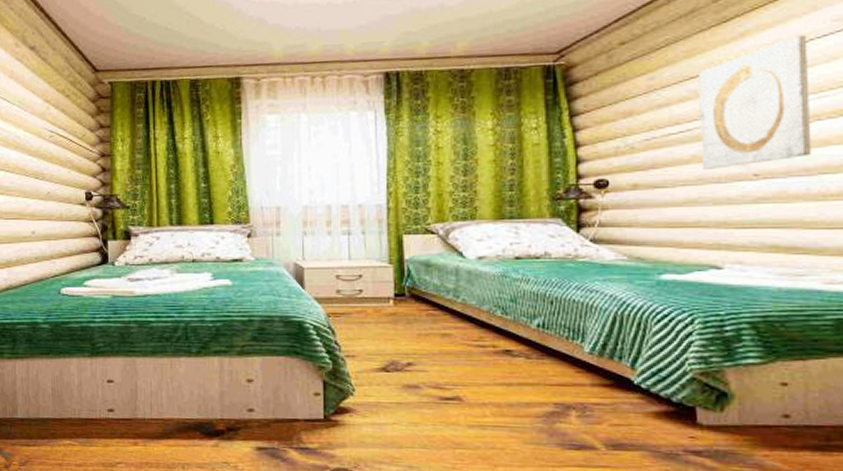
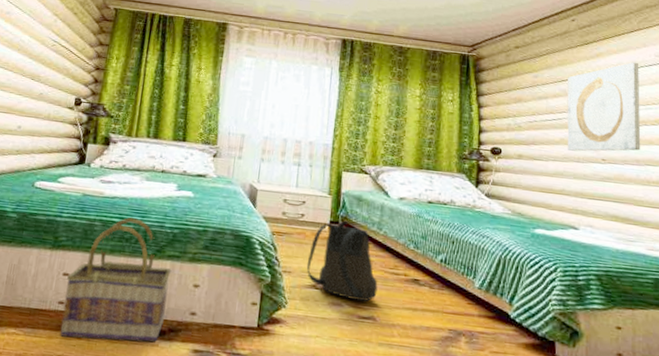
basket: none [111,315,220,445] -> present [59,217,172,342]
backpack: none [372,291,461,382] -> present [306,220,378,302]

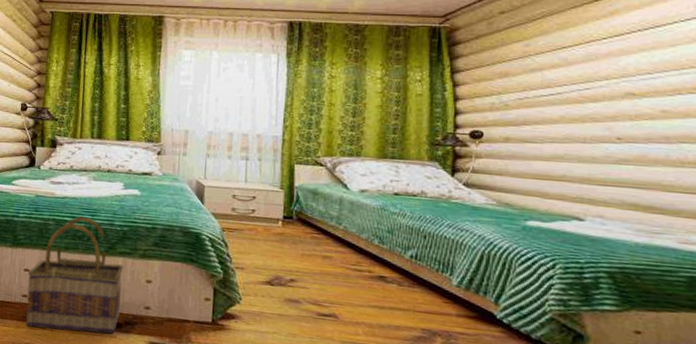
backpack: present [306,220,378,302] -> none [260,215,339,299]
wall art: present [567,62,641,152] -> none [569,17,673,130]

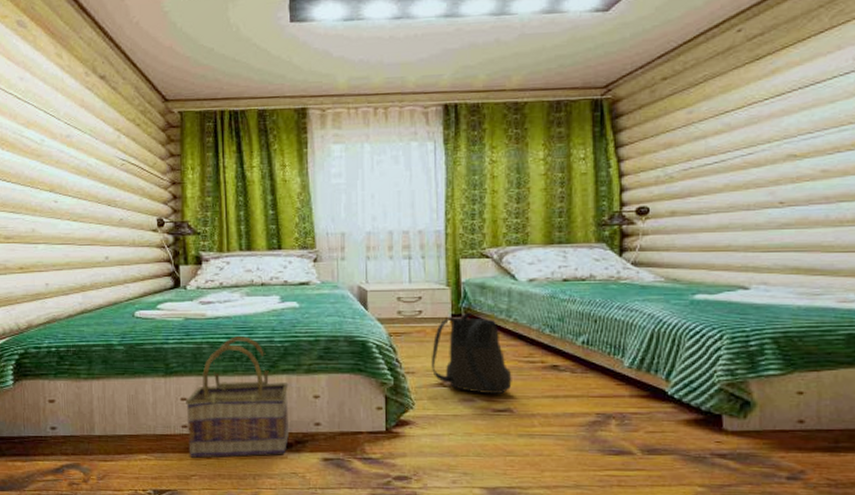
backpack: none [260,215,339,299] -> present [431,312,512,395]

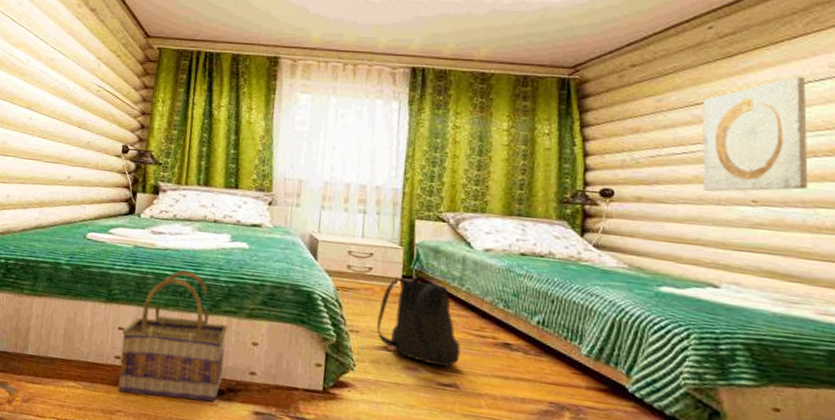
wall art: none [732,72,832,197] -> present [702,76,808,192]

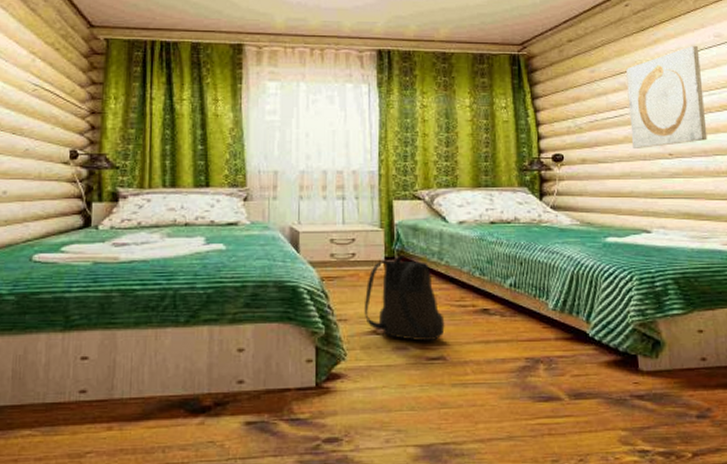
basket: present [117,270,228,401] -> none [85,283,210,430]

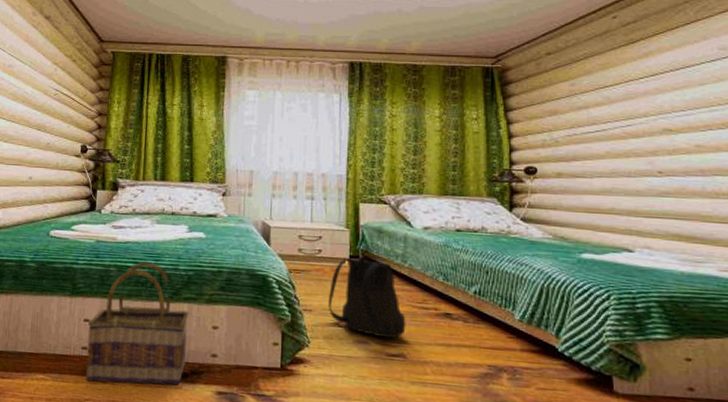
basket: none [85,283,210,430] -> present [85,262,189,385]
wall art: present [626,45,707,148] -> none [611,58,706,165]

